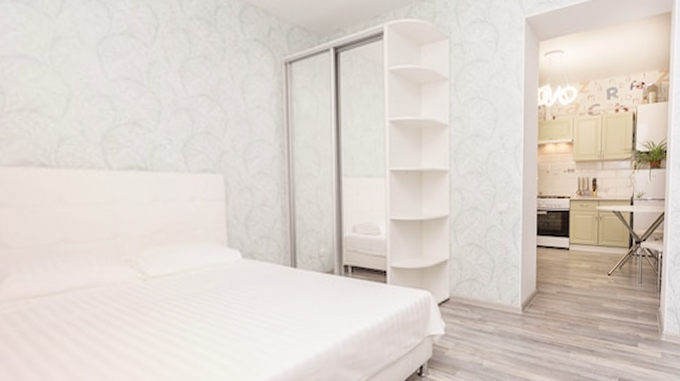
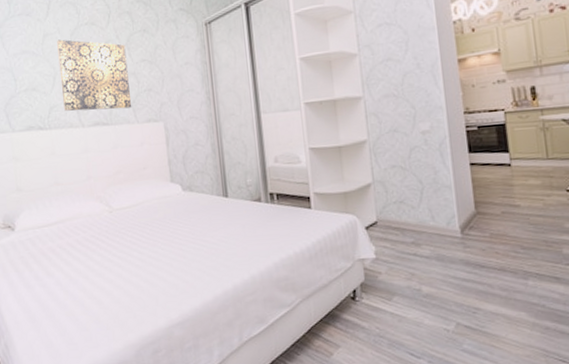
wall art: none [75,47,183,152] -> present [57,39,132,111]

